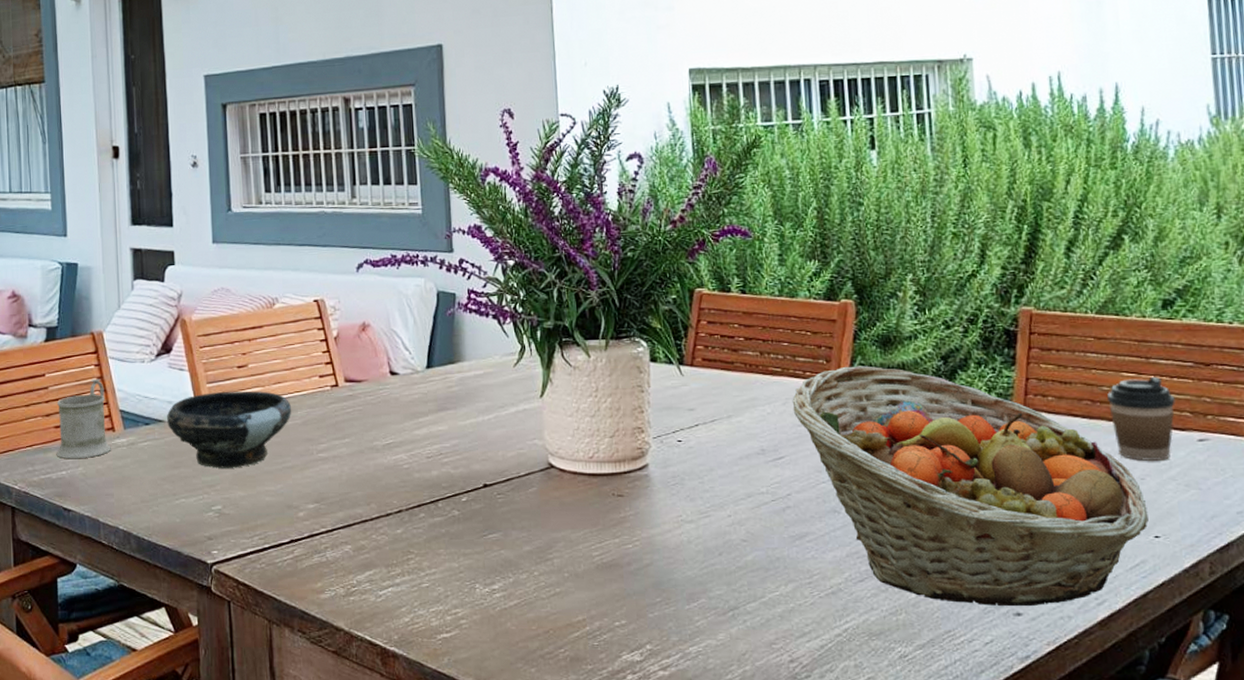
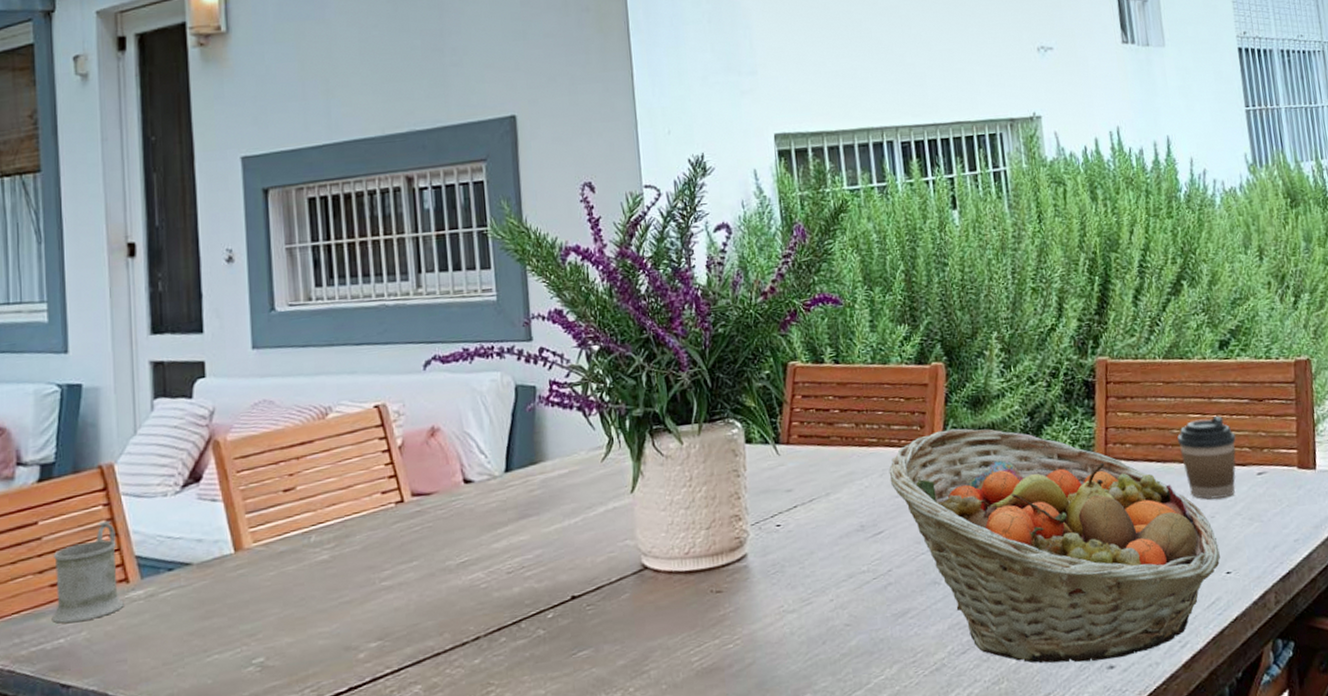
bowl: present [166,391,291,469] -> none [194,516,349,614]

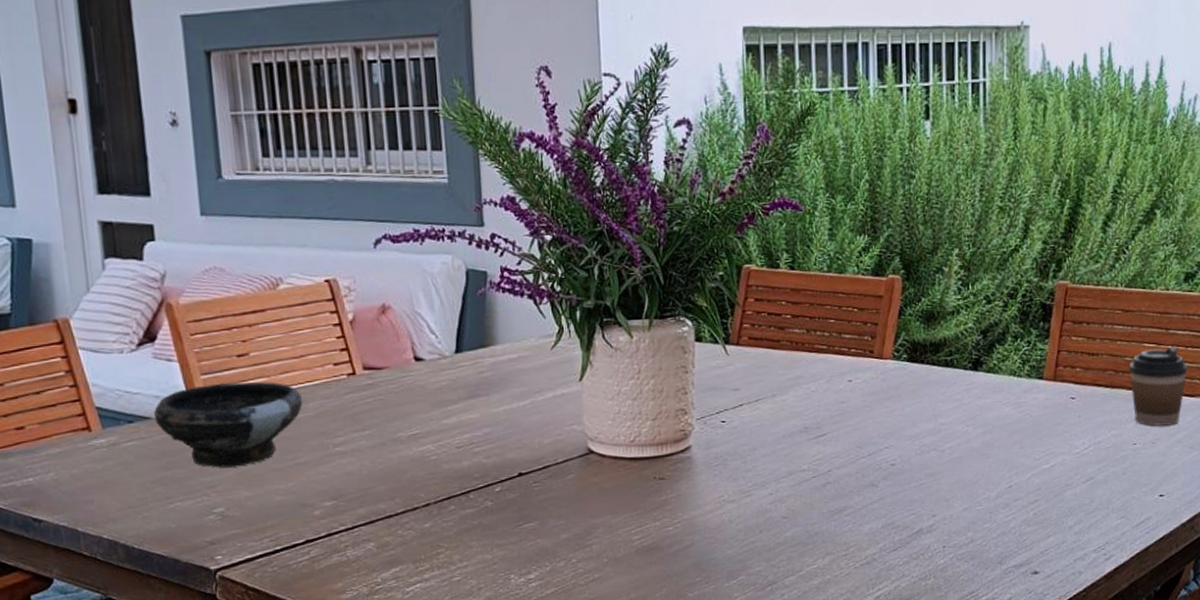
mug: present [51,520,124,624] -> none [17,372,88,465]
bowl: none [194,516,349,614] -> present [153,382,302,468]
fruit basket: present [889,428,1220,664] -> none [836,341,1155,567]

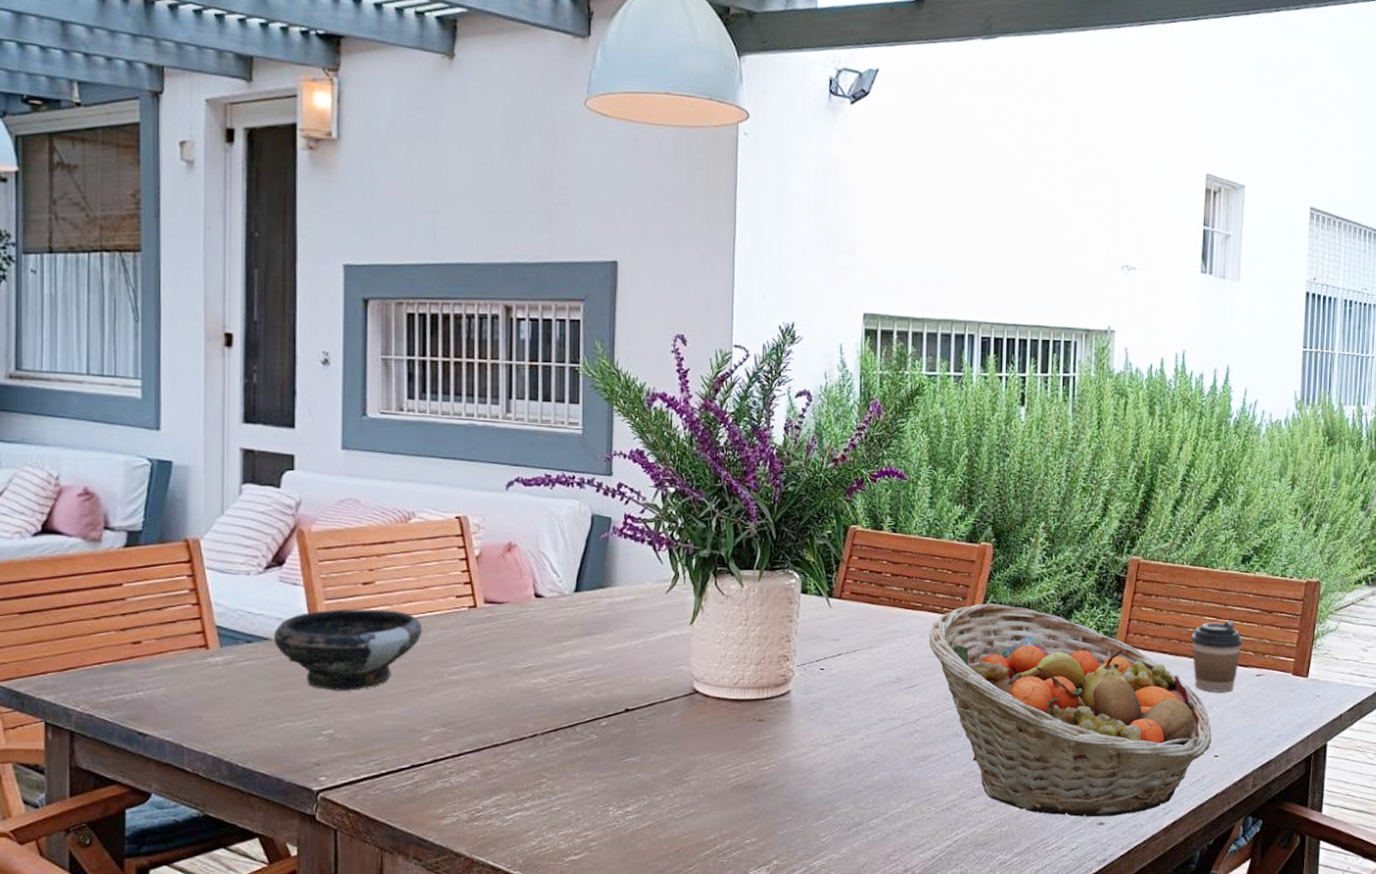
fruit basket: none [836,341,1155,567] -> present [929,603,1212,817]

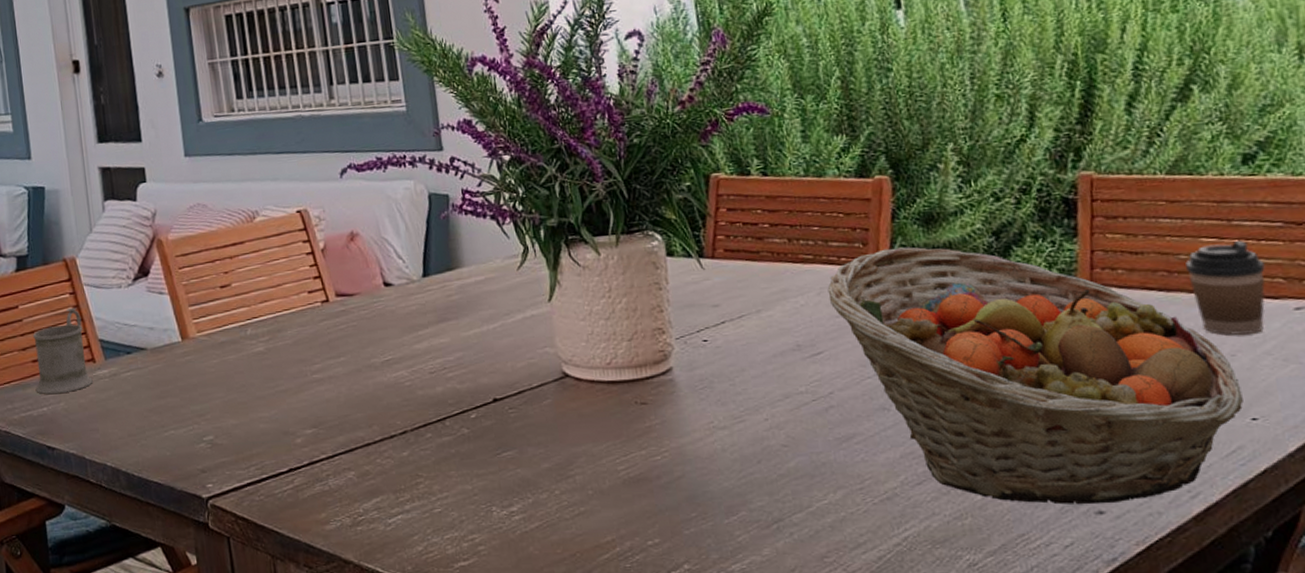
mug: none [132,590,203,679] -> present [33,307,93,395]
bowl: present [273,610,422,691] -> none [148,311,281,397]

